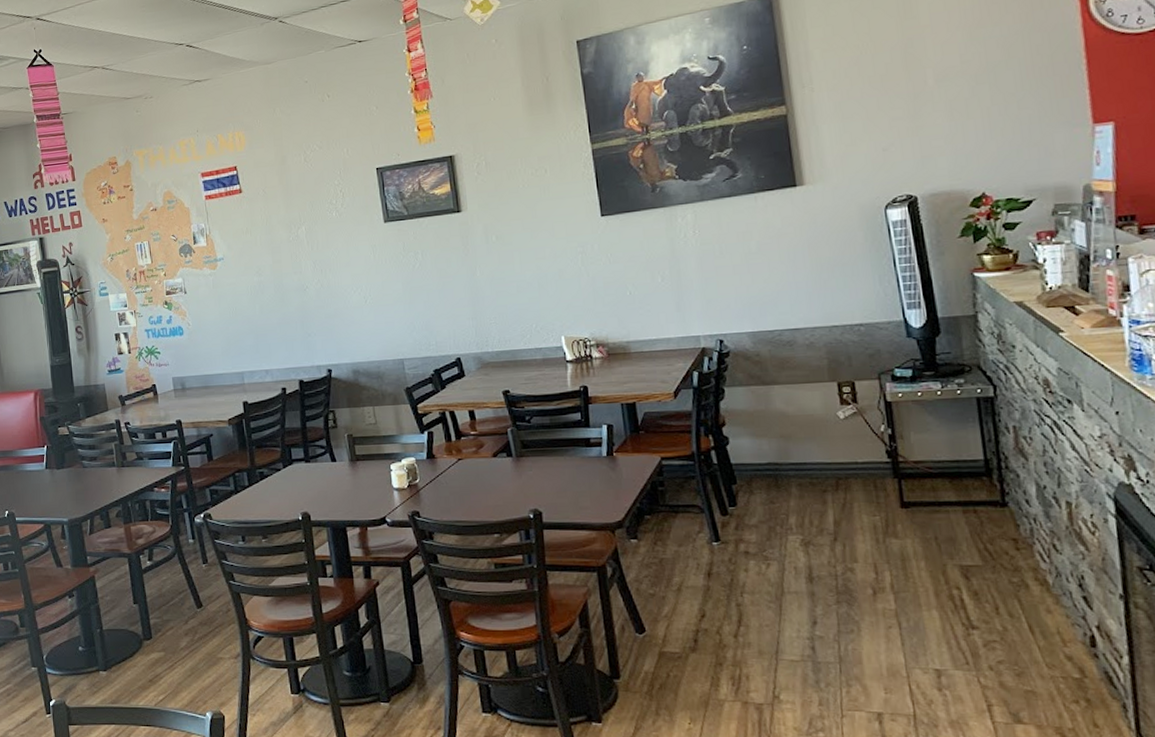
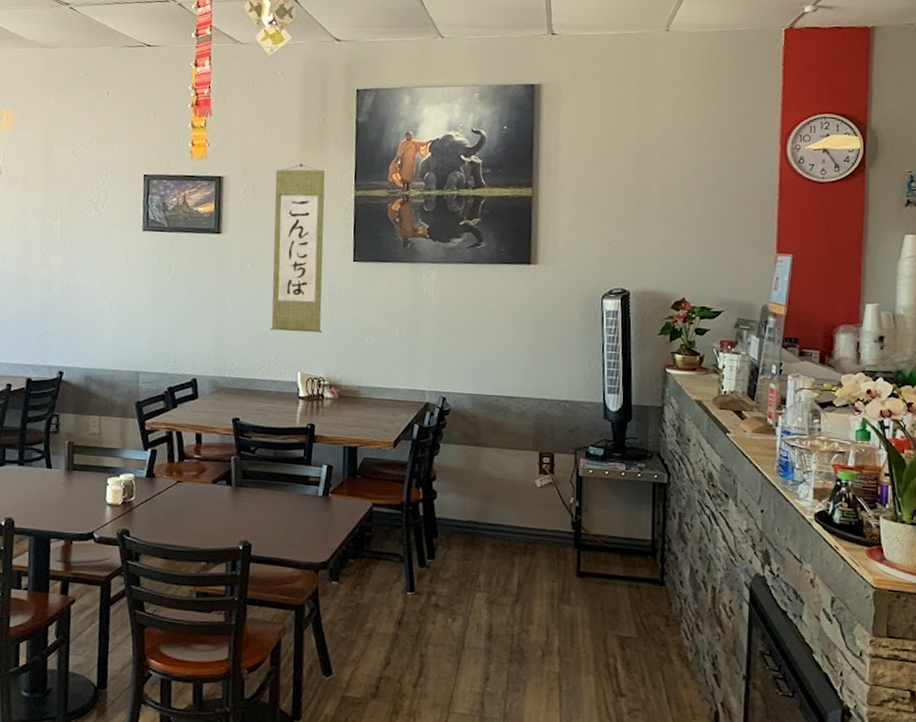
wall scroll: none [506,127,581,299] -> present [269,164,326,333]

